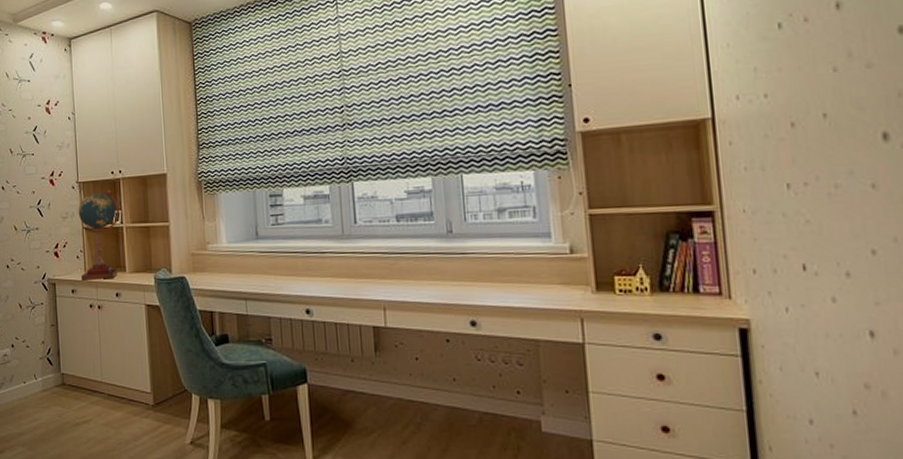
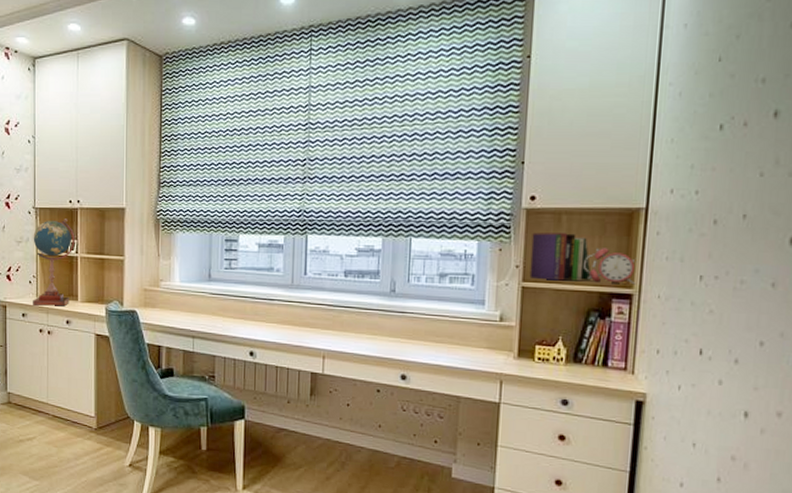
books: none [591,152,664,205] -> present [529,232,591,282]
alarm clock: none [653,164,716,202] -> present [584,248,638,285]

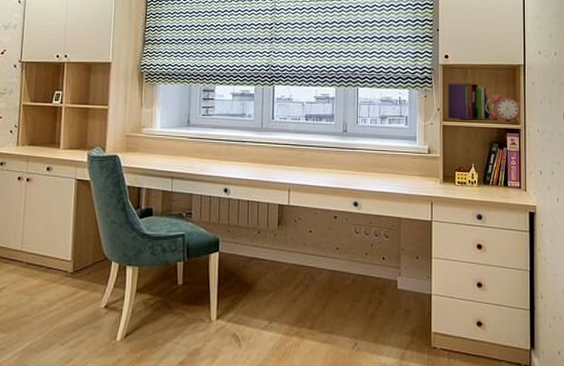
globe: present [33,219,75,307] -> none [12,72,61,155]

